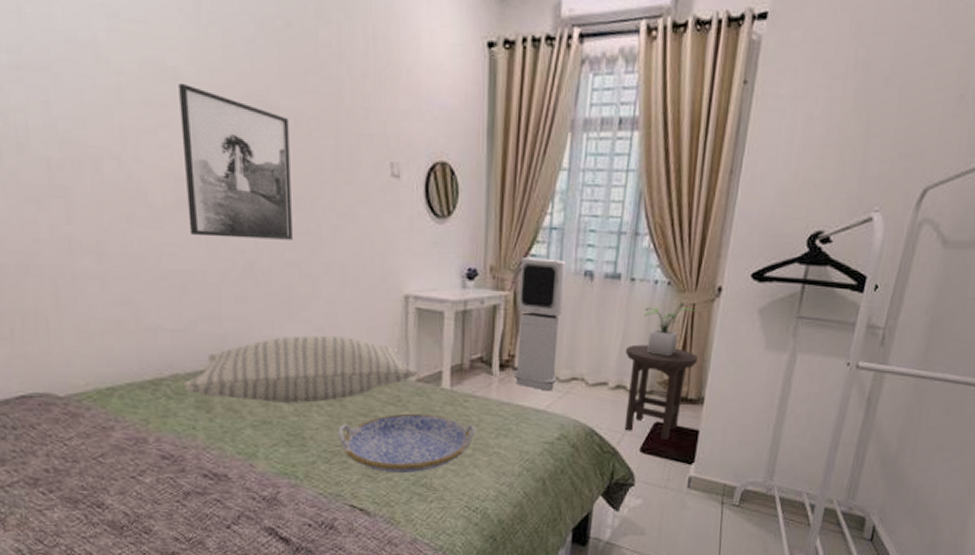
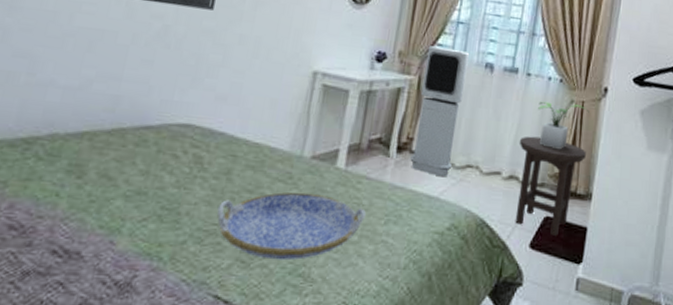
pillow: present [182,336,419,403] -> none [58,102,315,174]

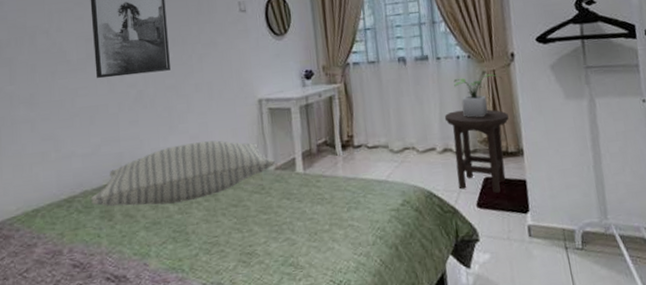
pillow: none [58,102,315,174] -> present [90,140,276,207]
serving tray: present [216,192,366,260] -> none [214,197,330,256]
air purifier: present [410,46,470,177] -> none [345,52,391,163]

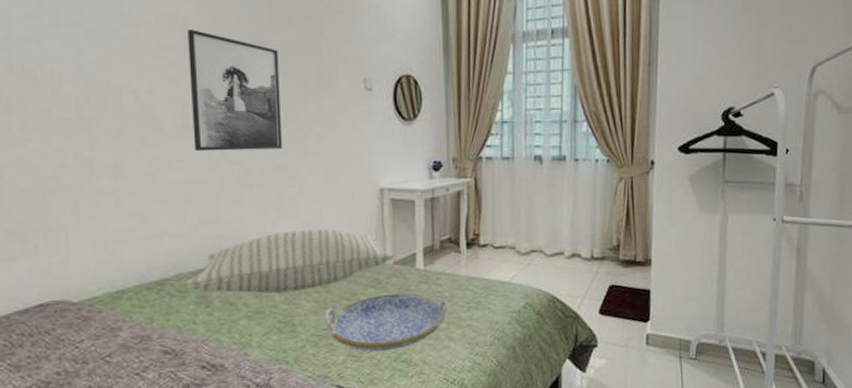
serving tray: none [214,197,330,256] -> present [323,293,449,352]
stool: present [444,109,509,194] -> none [576,216,641,302]
potted plant: present [453,74,502,118] -> none [589,181,639,225]

